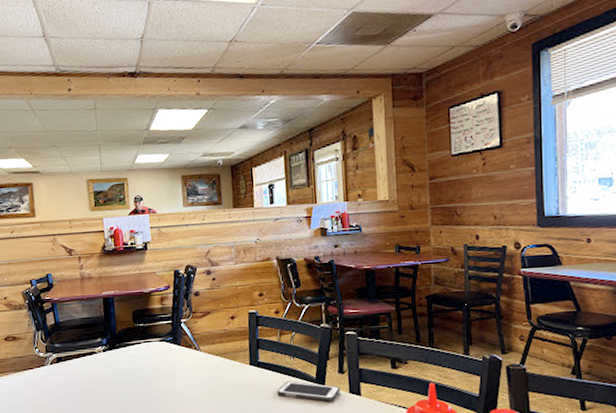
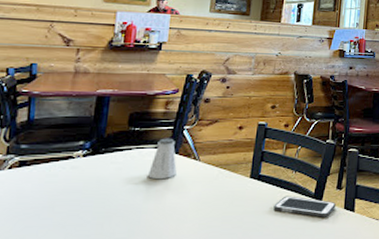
saltshaker: none [158,331,182,369] -> present [148,138,177,179]

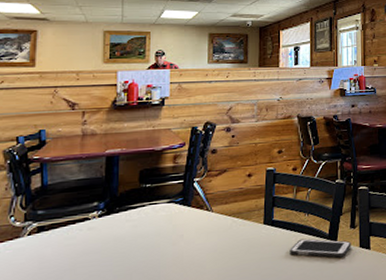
saltshaker: present [148,138,177,179] -> none [164,191,191,233]

